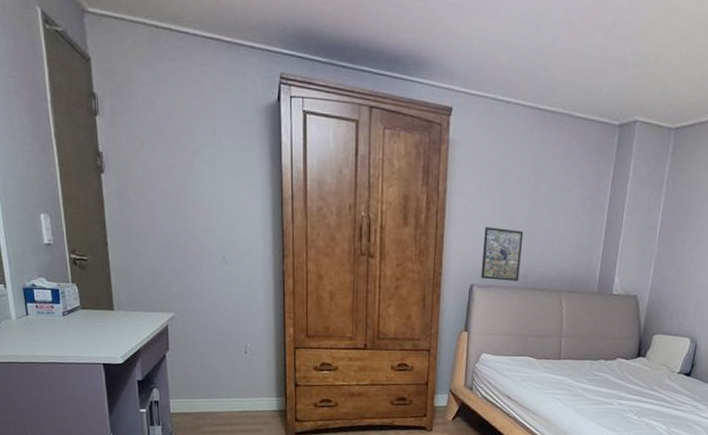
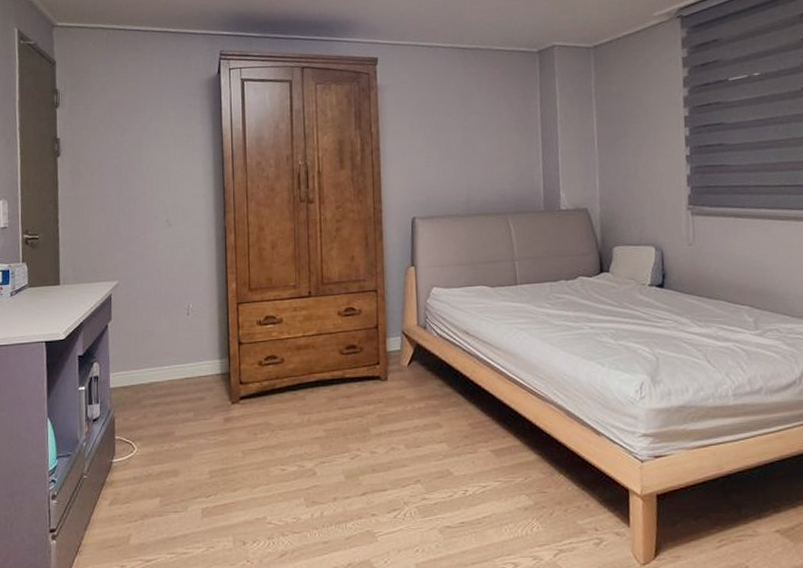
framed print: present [481,227,524,282] -> none [420,159,461,211]

